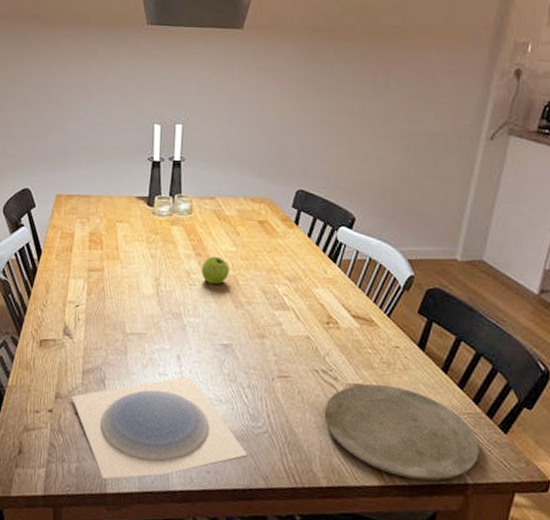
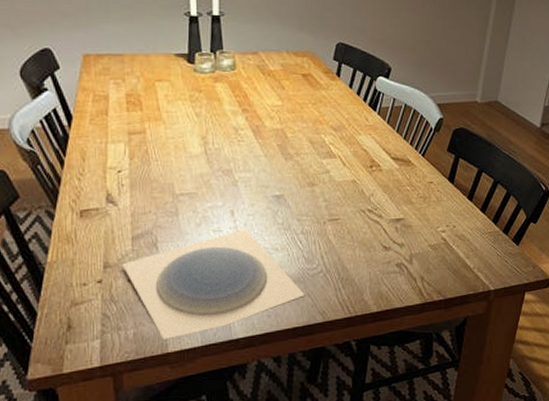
fruit: present [202,256,230,285] -> none [250,111,277,139]
plate: present [324,384,479,481] -> none [371,216,498,294]

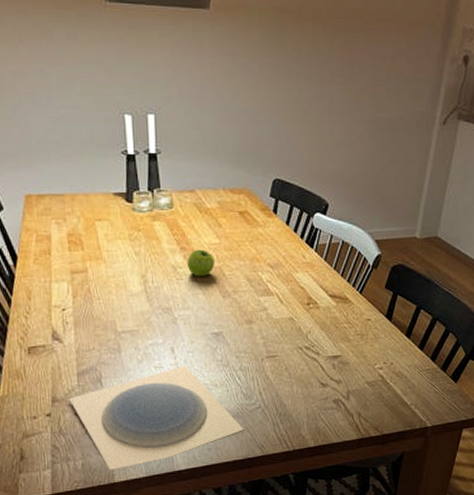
fruit: none [250,111,277,139] -> present [188,249,215,277]

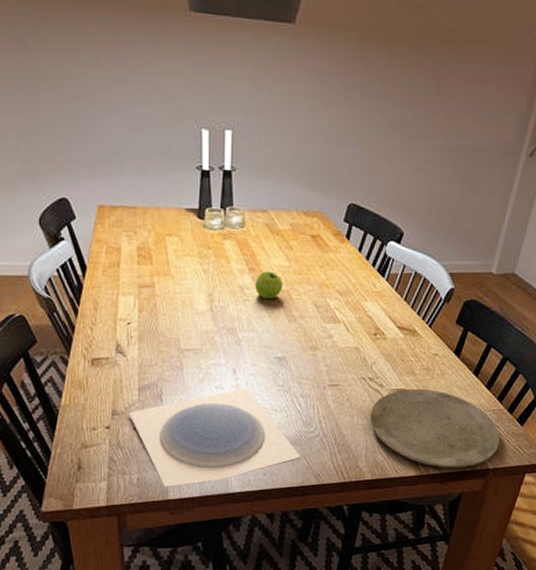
plate: none [309,353,436,430] -> present [370,388,500,469]

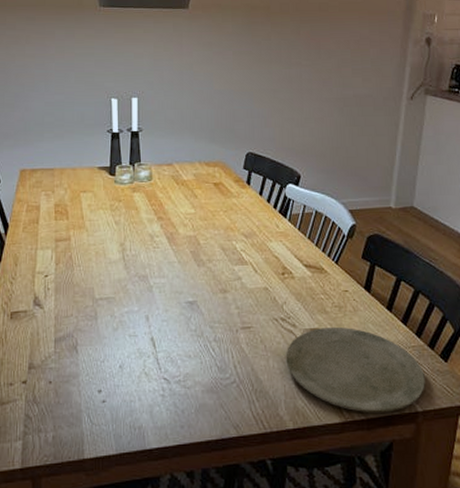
plate: present [129,388,301,487] -> none [45,335,218,445]
fruit: present [256,271,283,300] -> none [164,219,190,246]

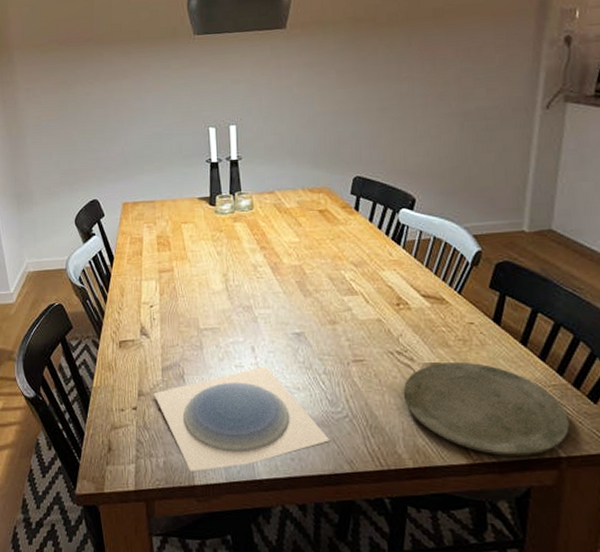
plate: none [45,335,218,445] -> present [154,366,330,472]

